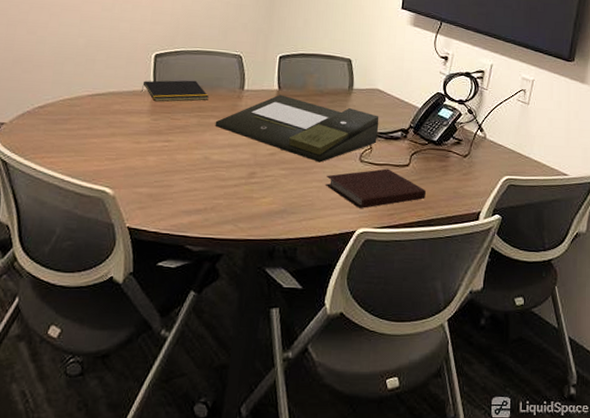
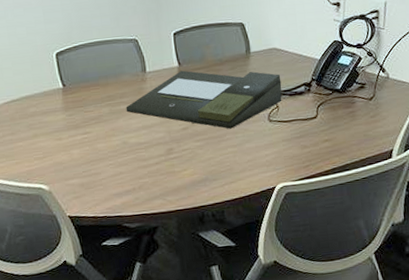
notepad: present [142,80,209,102] -> none [51,71,115,99]
notebook: present [326,168,426,208] -> none [239,123,337,165]

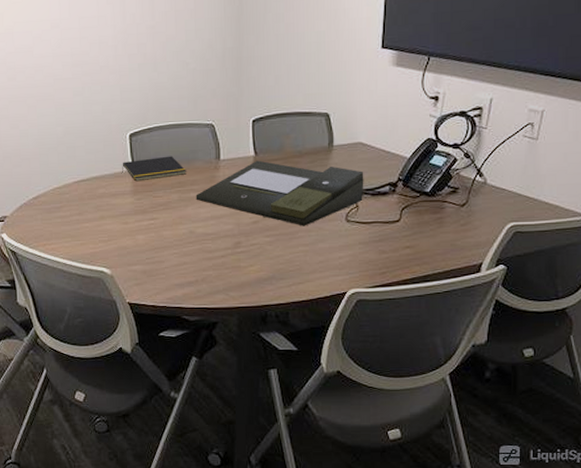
notepad: none [51,71,115,99] -> present [122,156,186,182]

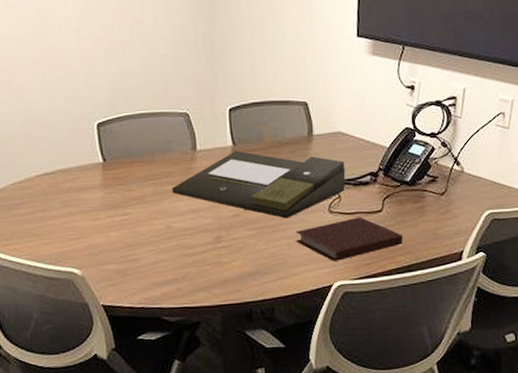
notepad: present [122,156,186,182] -> none [90,146,161,175]
notebook: none [312,226,419,269] -> present [296,217,403,261]

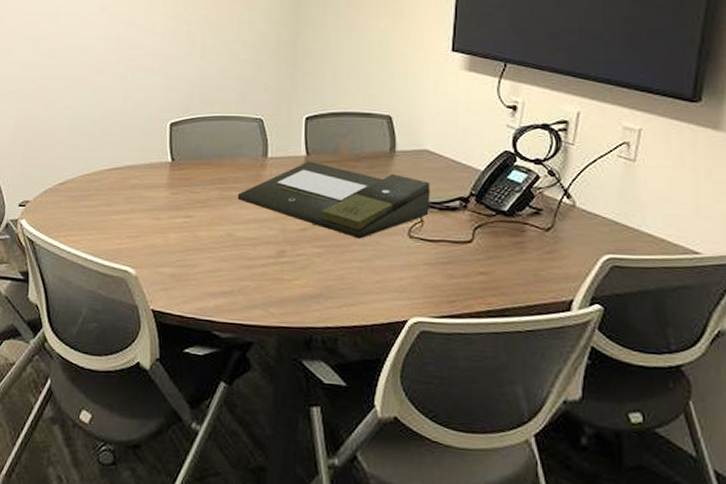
notebook: present [296,217,403,261] -> none [368,245,496,294]

